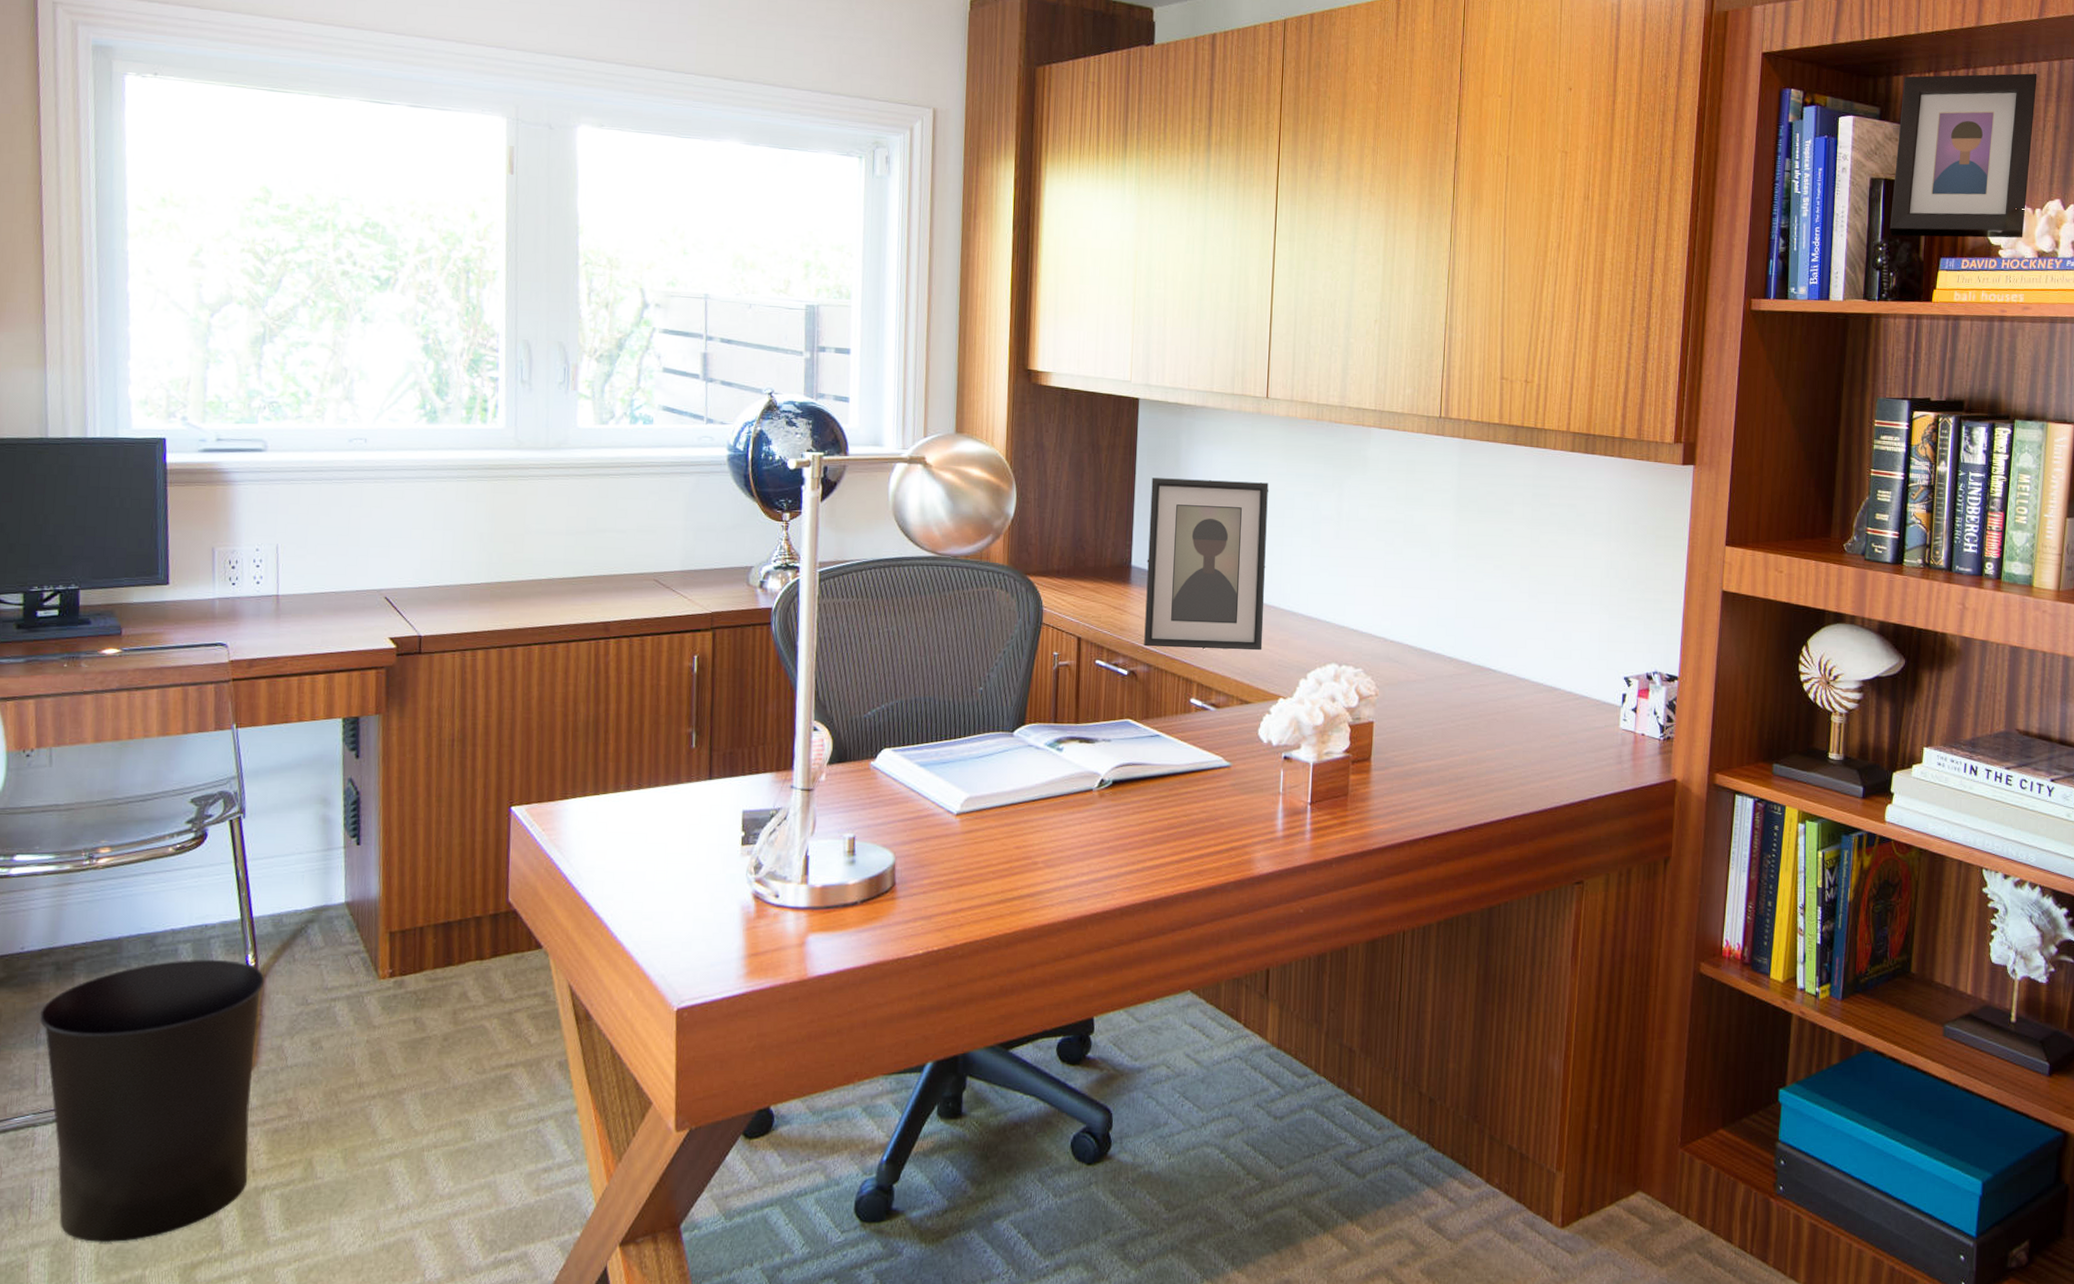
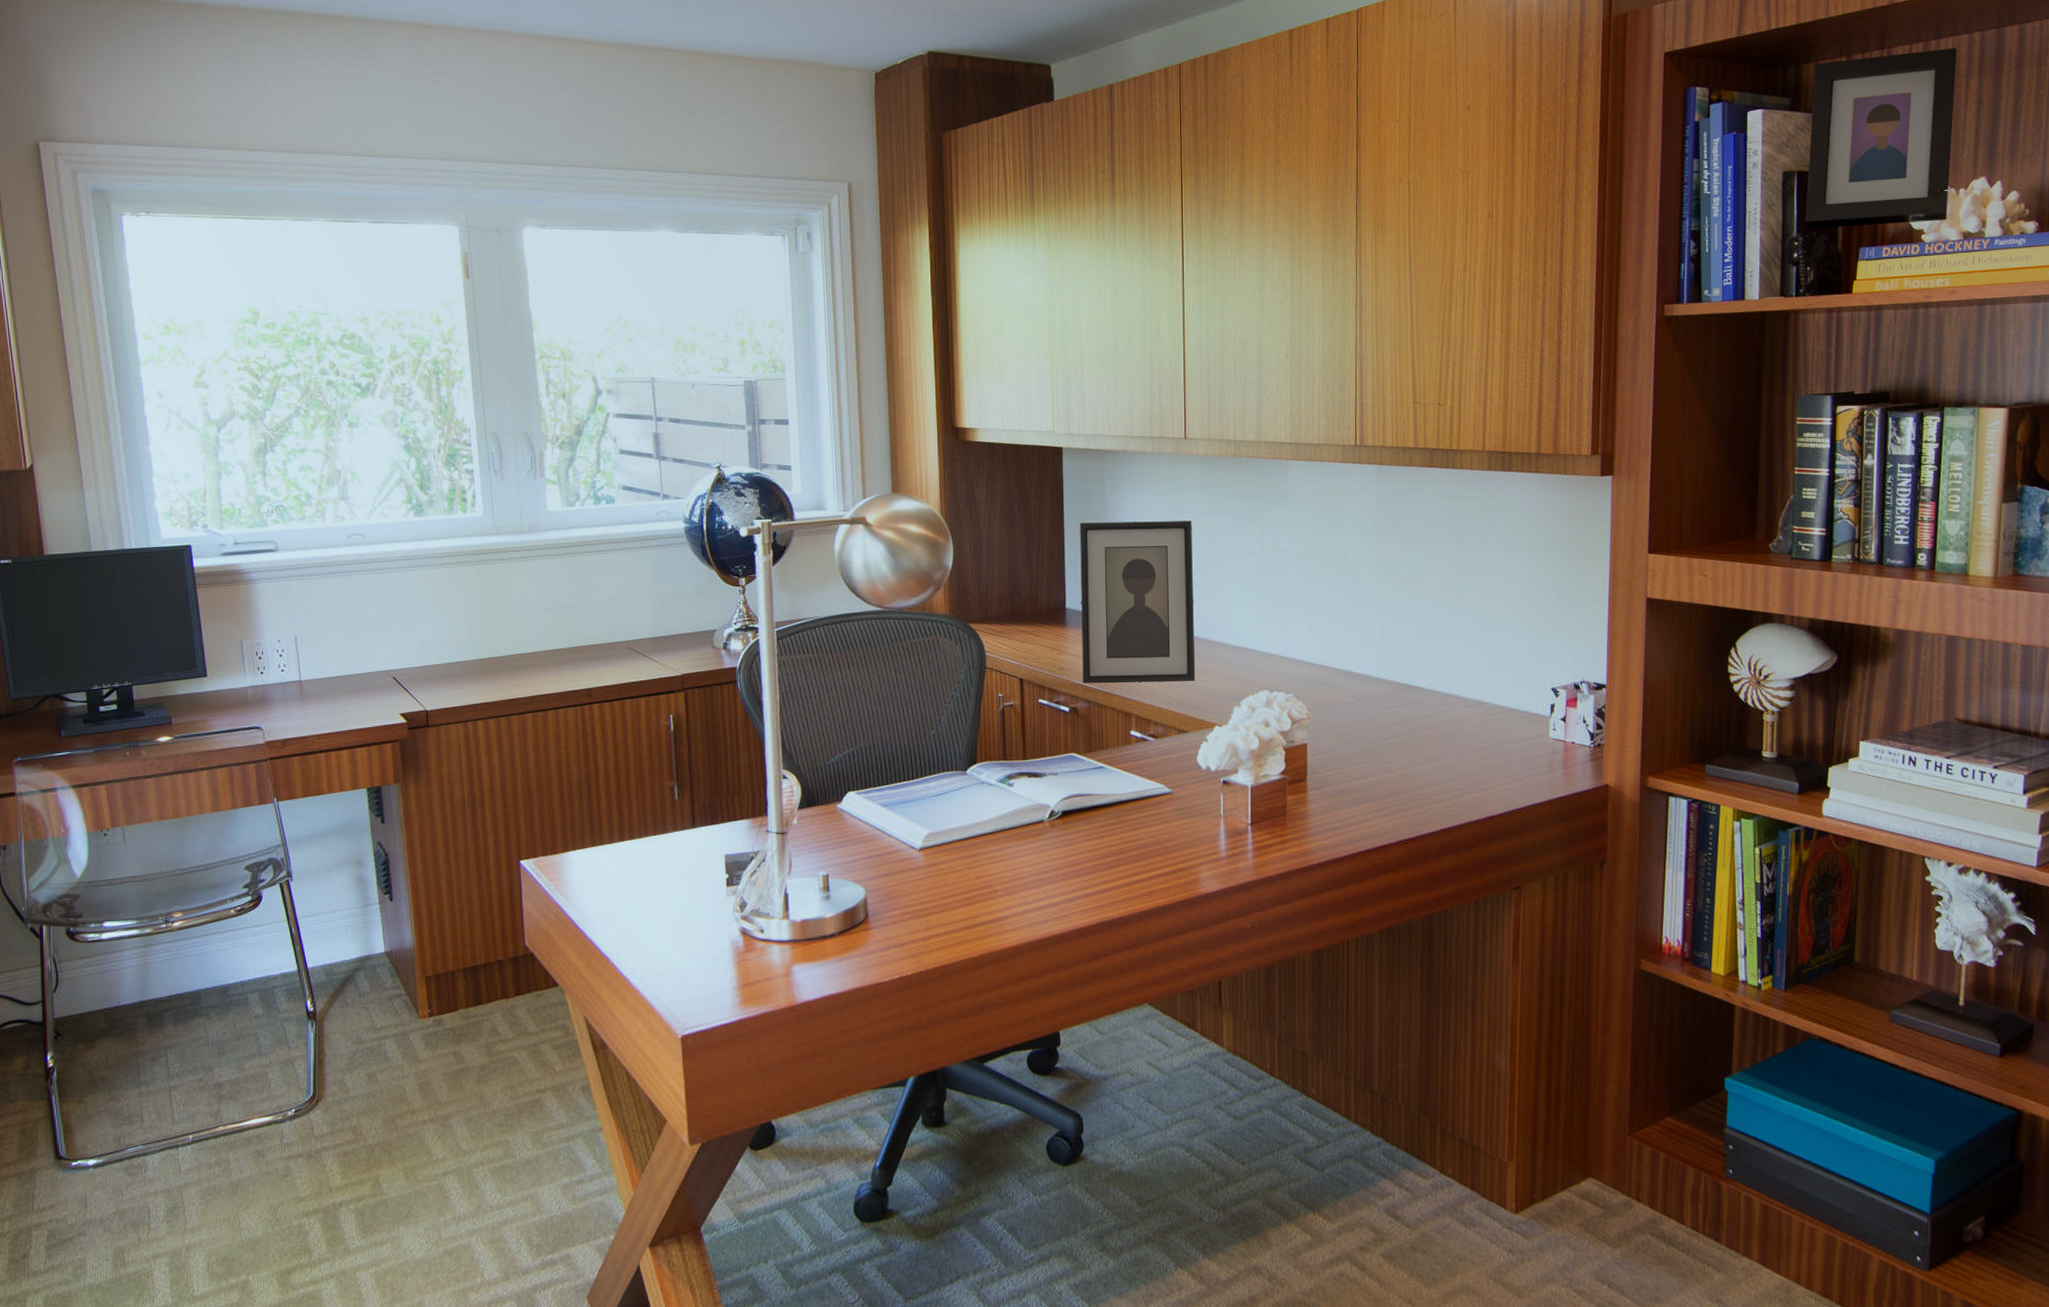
waste bin: present [39,959,265,1243] -> none [138,1006,325,1254]

